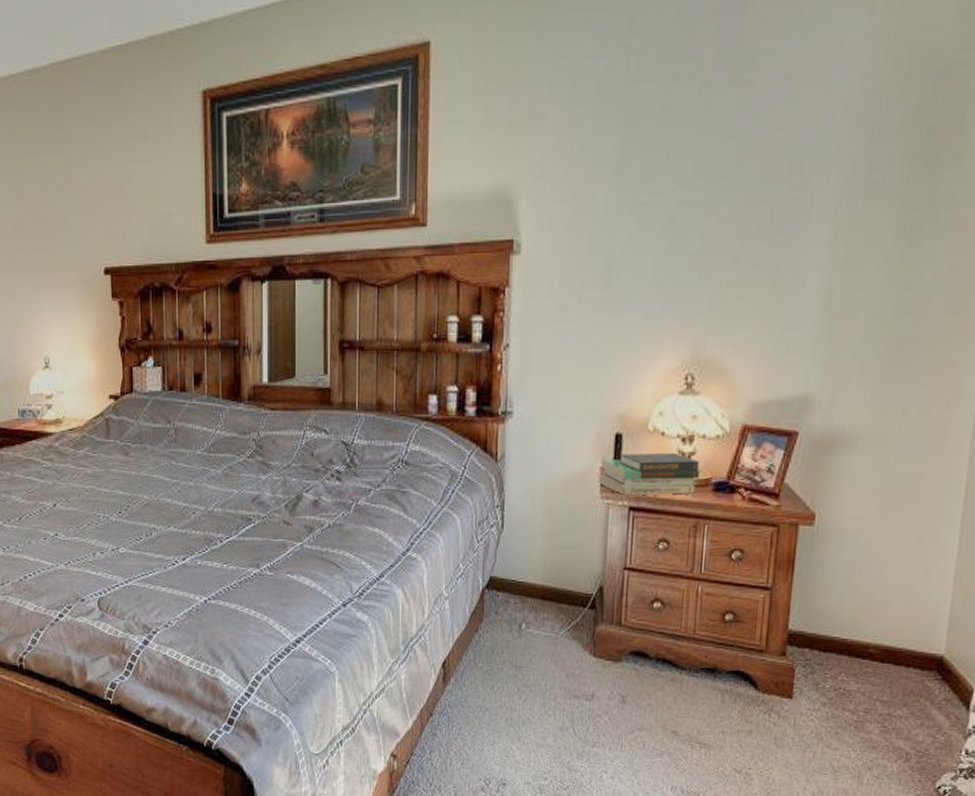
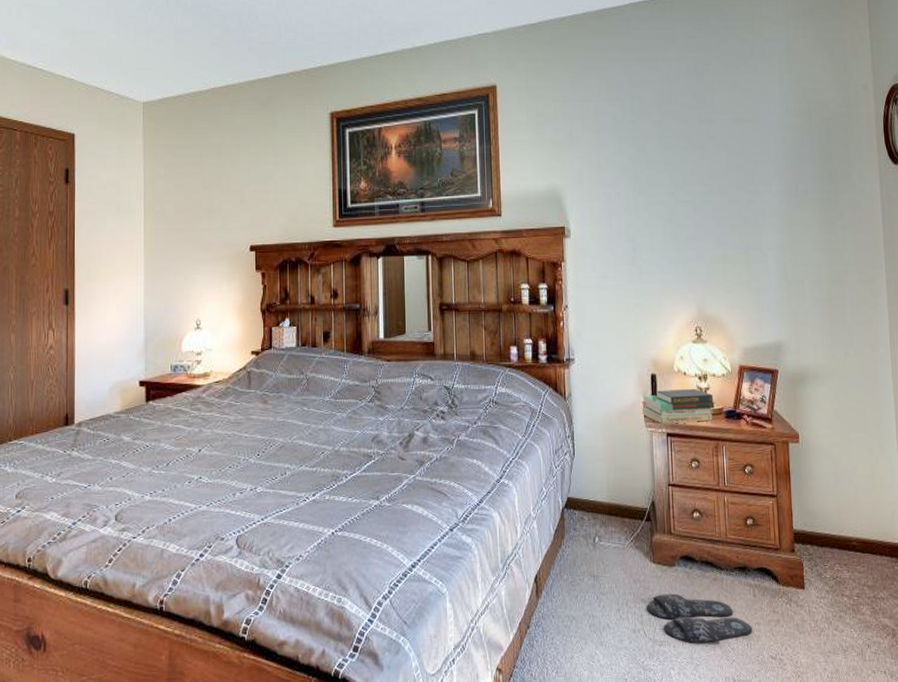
slippers: none [580,691,715,749] -> present [647,593,753,644]

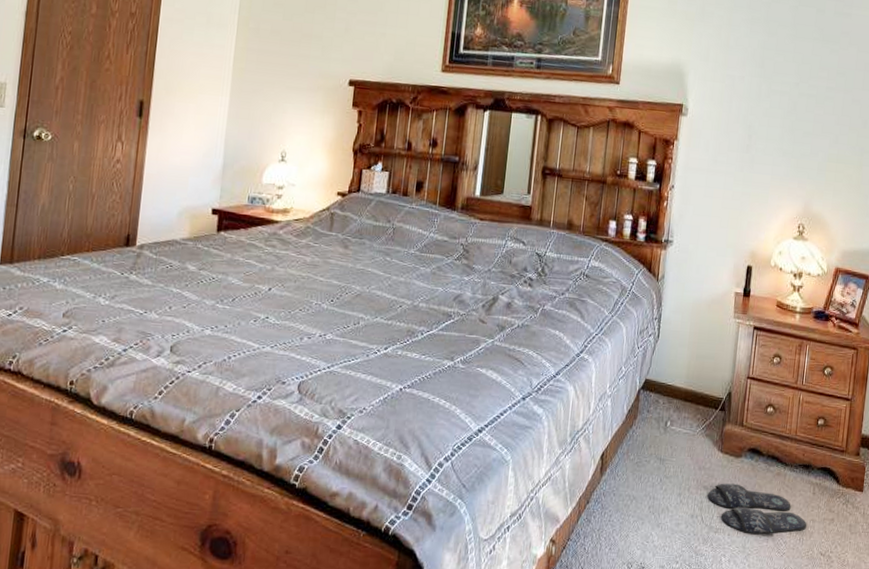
books: present [641,388,715,425] -> none [732,282,805,319]

